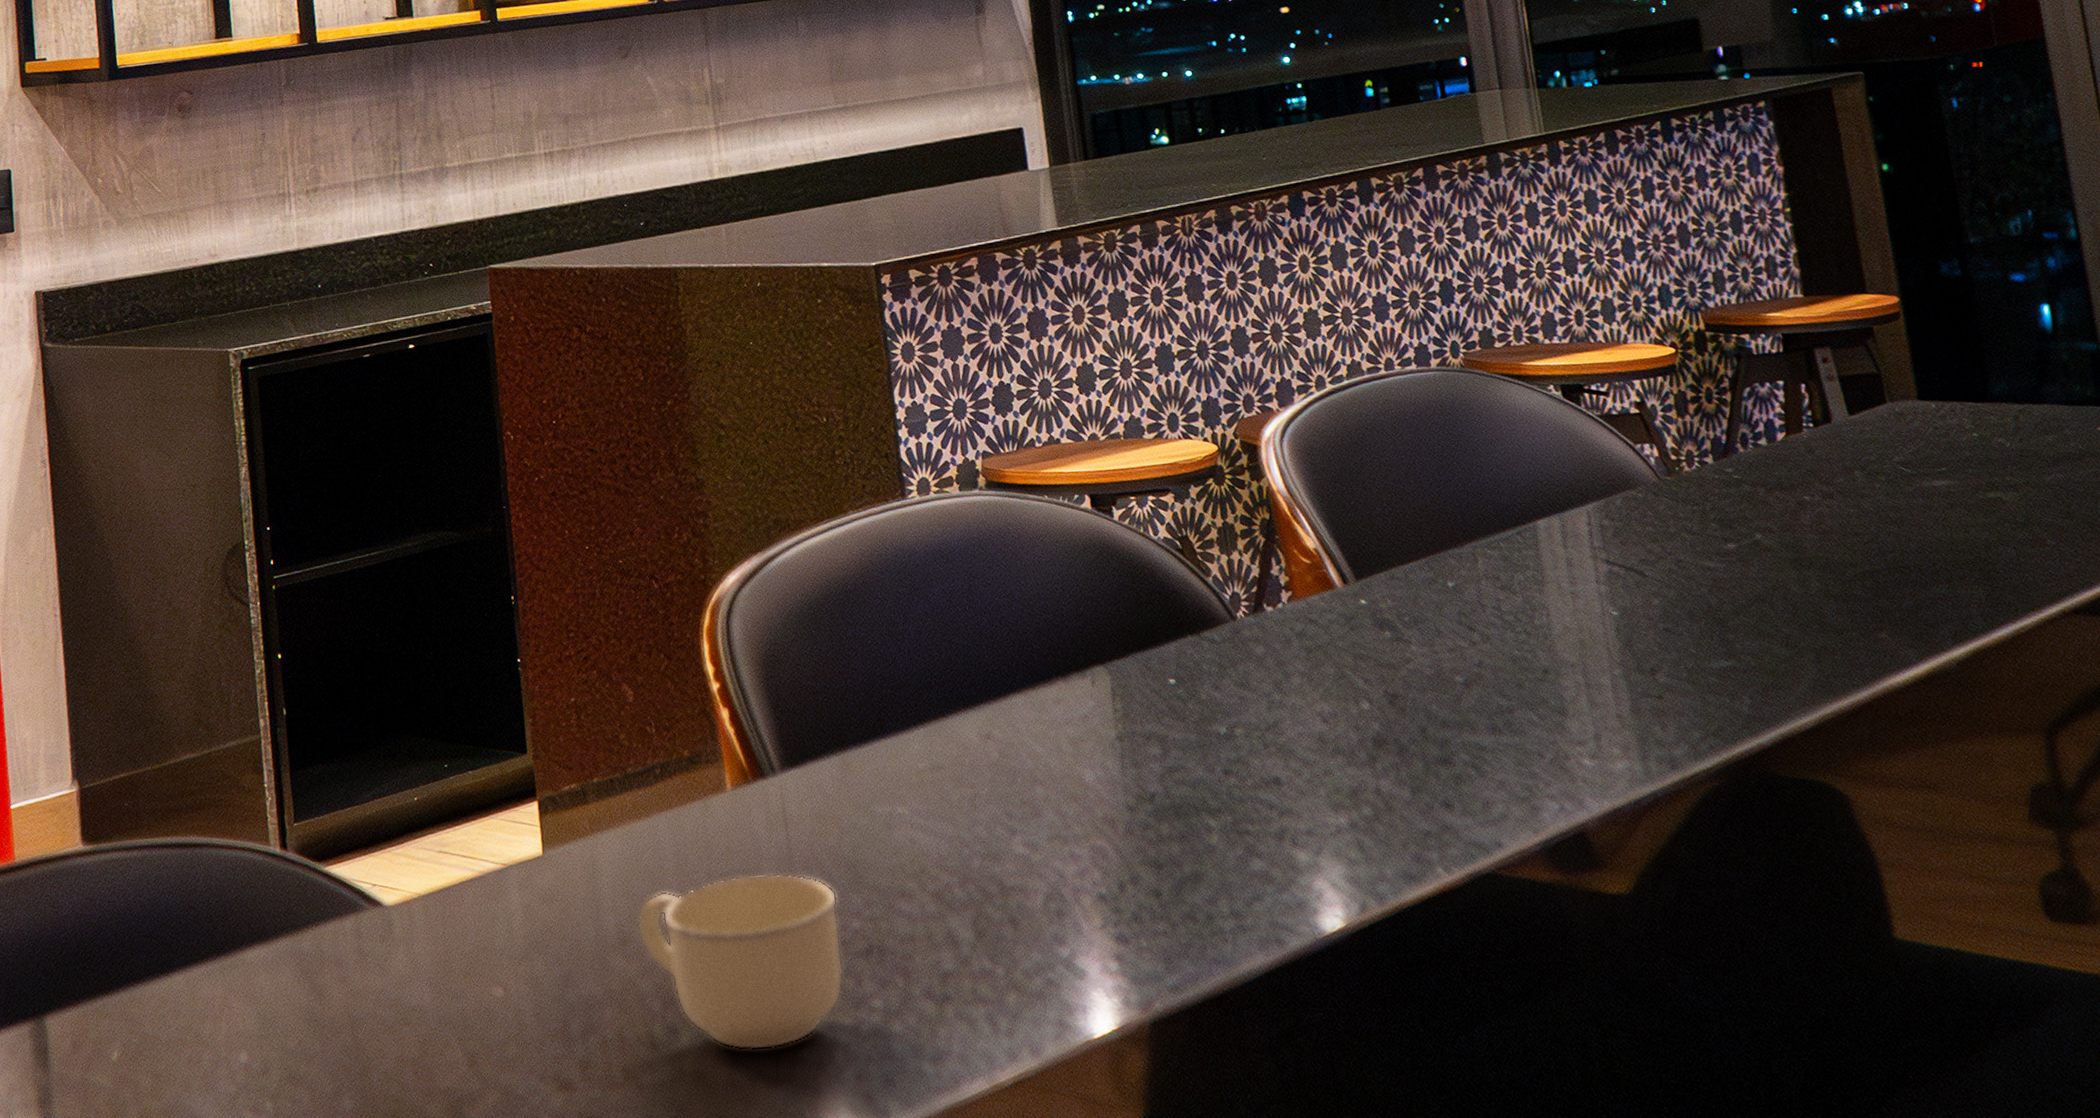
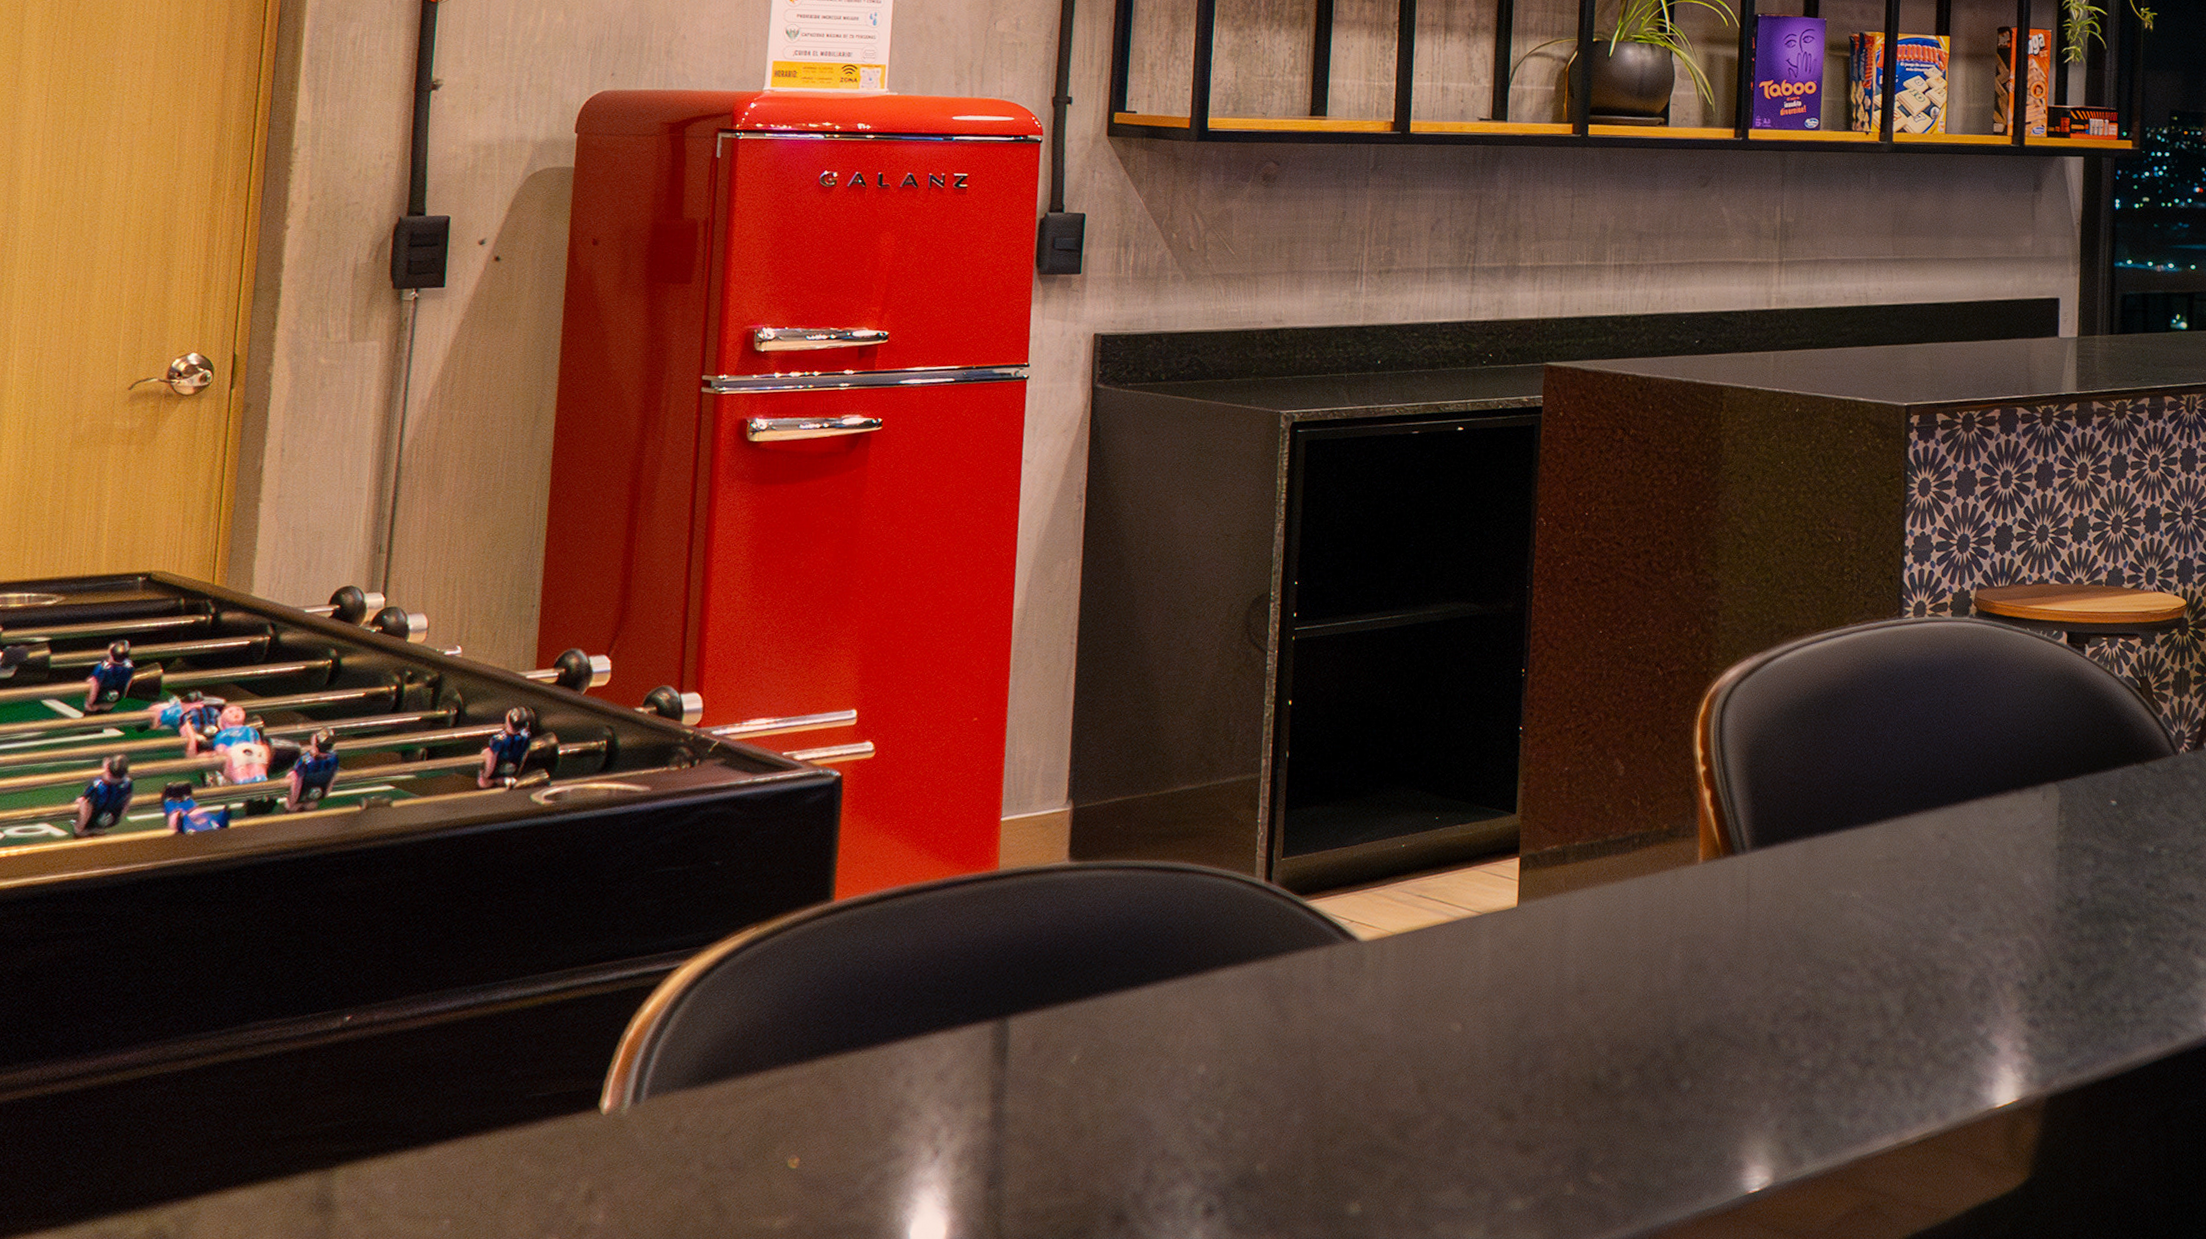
cup: present [637,872,844,1051] -> none [1596,940,1786,1098]

